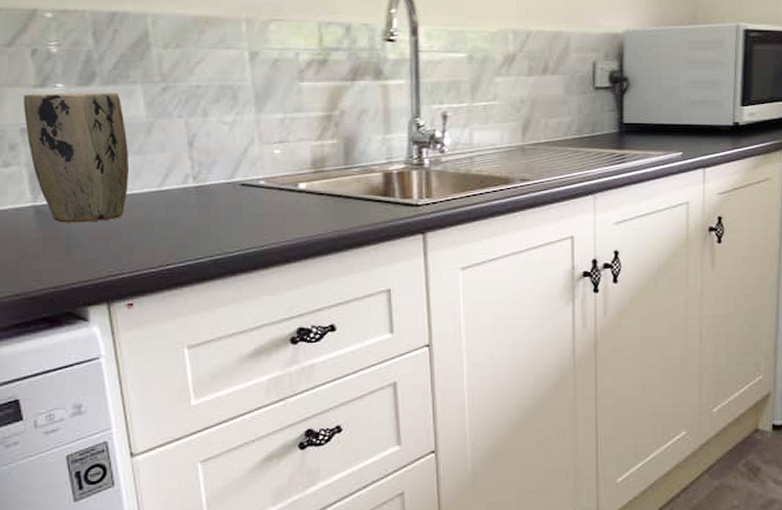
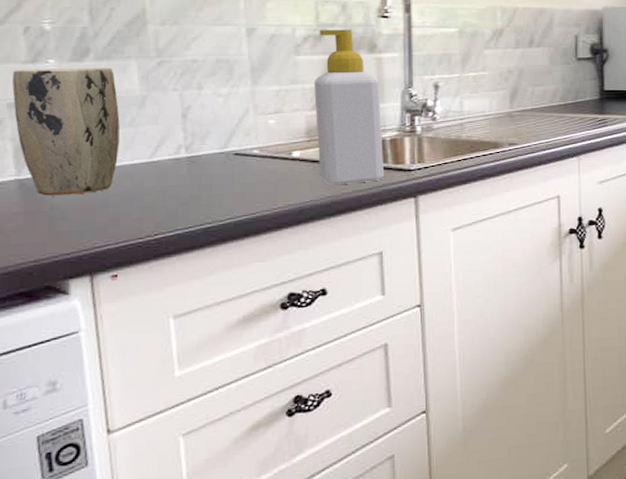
soap bottle: none [319,54,392,218] -> present [314,30,385,185]

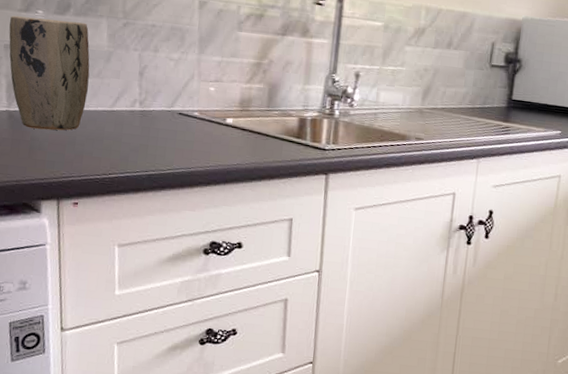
soap bottle: present [314,30,385,185] -> none [247,10,308,155]

